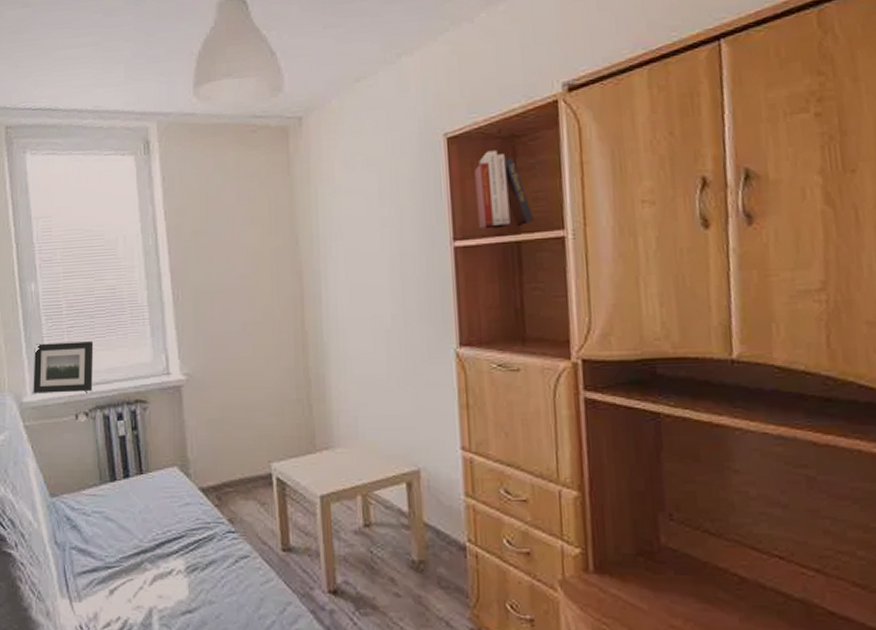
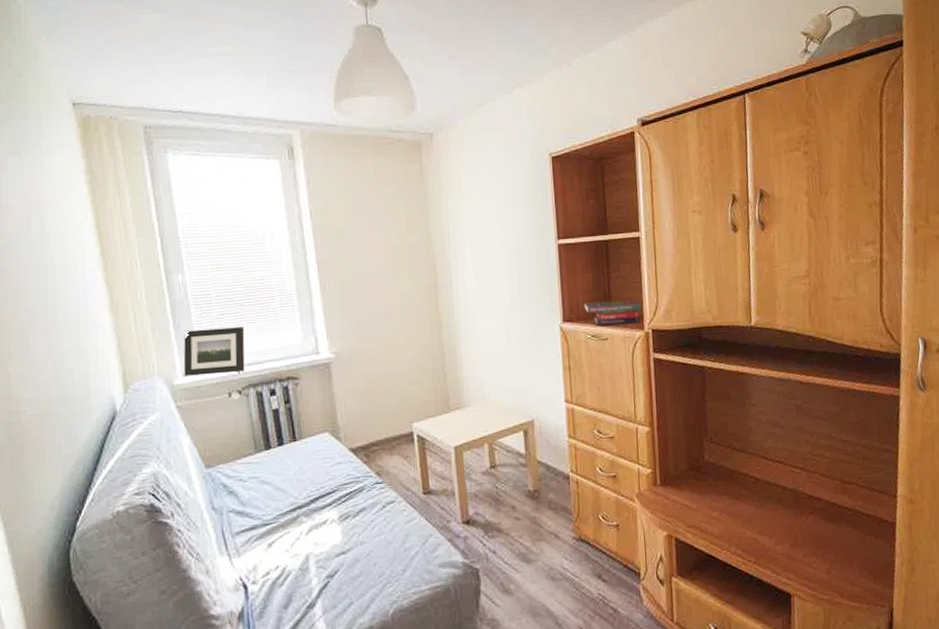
books: present [474,150,534,230] -> none [573,168,617,231]
books: none [487,319,567,354] -> present [584,300,642,327]

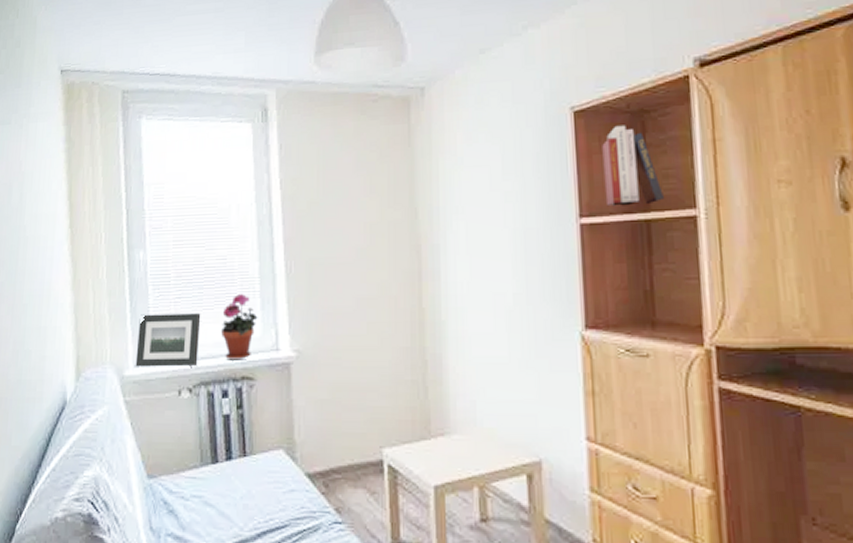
potted plant: none [264,308,298,365] -> present [220,294,258,360]
books: none [573,168,617,231] -> present [602,125,664,207]
books: present [584,300,642,327] -> none [615,303,700,338]

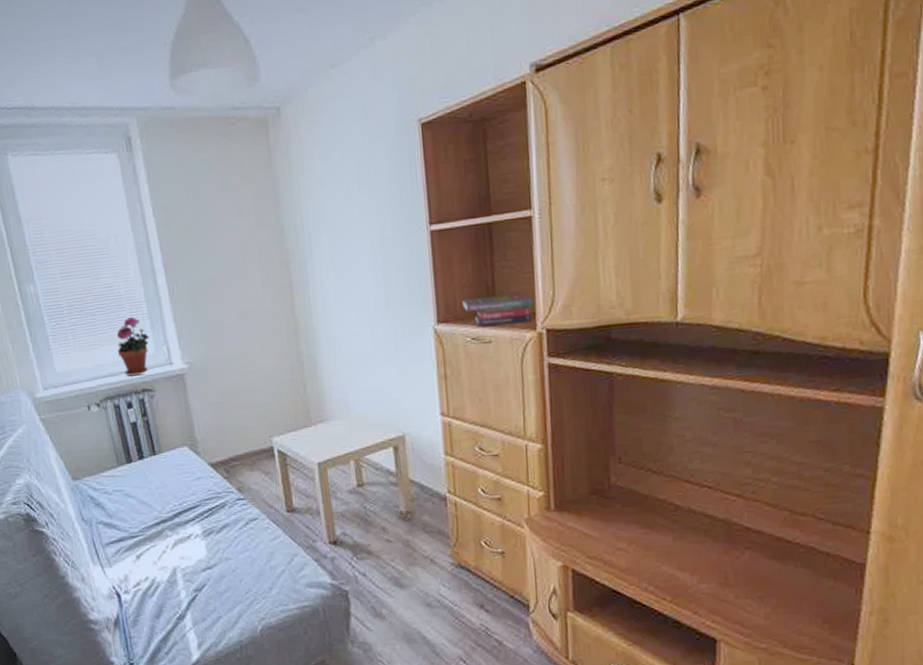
picture frame: present [135,313,201,367] -> none [40,337,101,389]
books: present [602,125,664,207] -> none [448,134,503,213]
books: none [615,303,700,338] -> present [462,294,534,328]

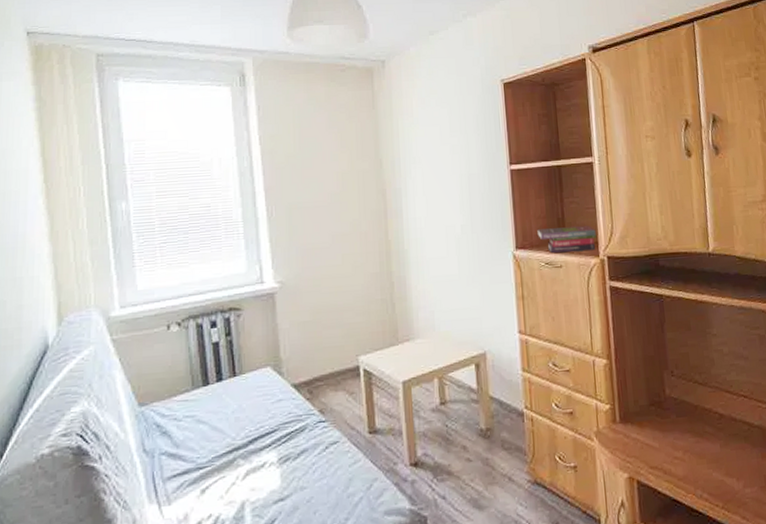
potted plant: present [116,317,150,377] -> none [207,236,243,295]

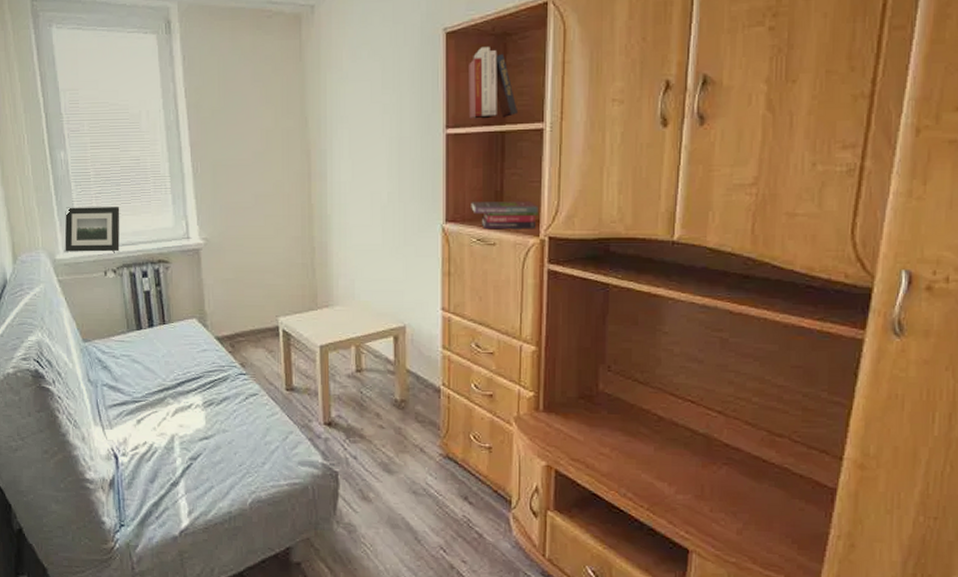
picture frame: none [122,255,187,308] -> present [64,207,120,252]
books: none [525,94,570,156] -> present [468,46,517,119]

